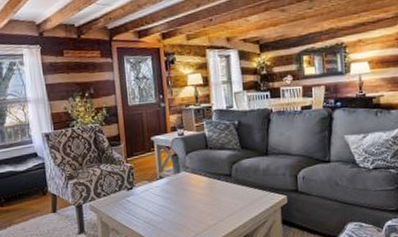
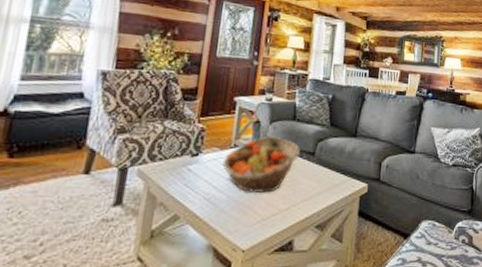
fruit basket: none [153,164,218,214] -> present [222,136,300,194]

